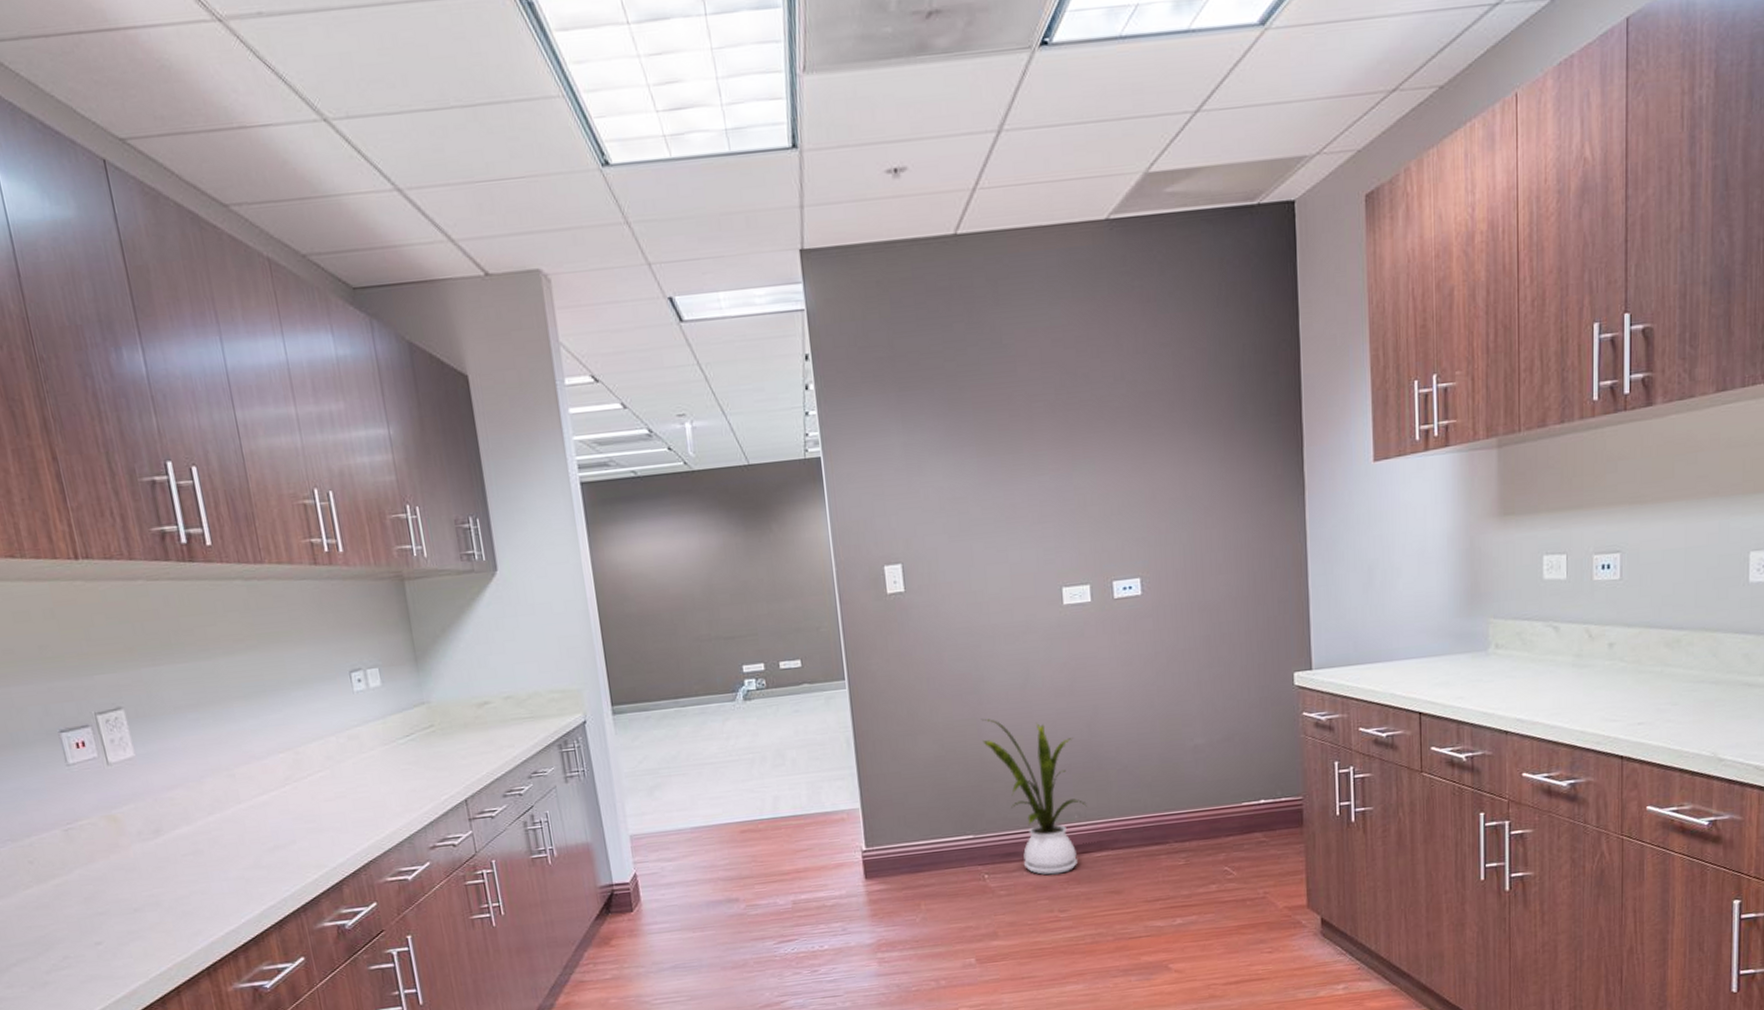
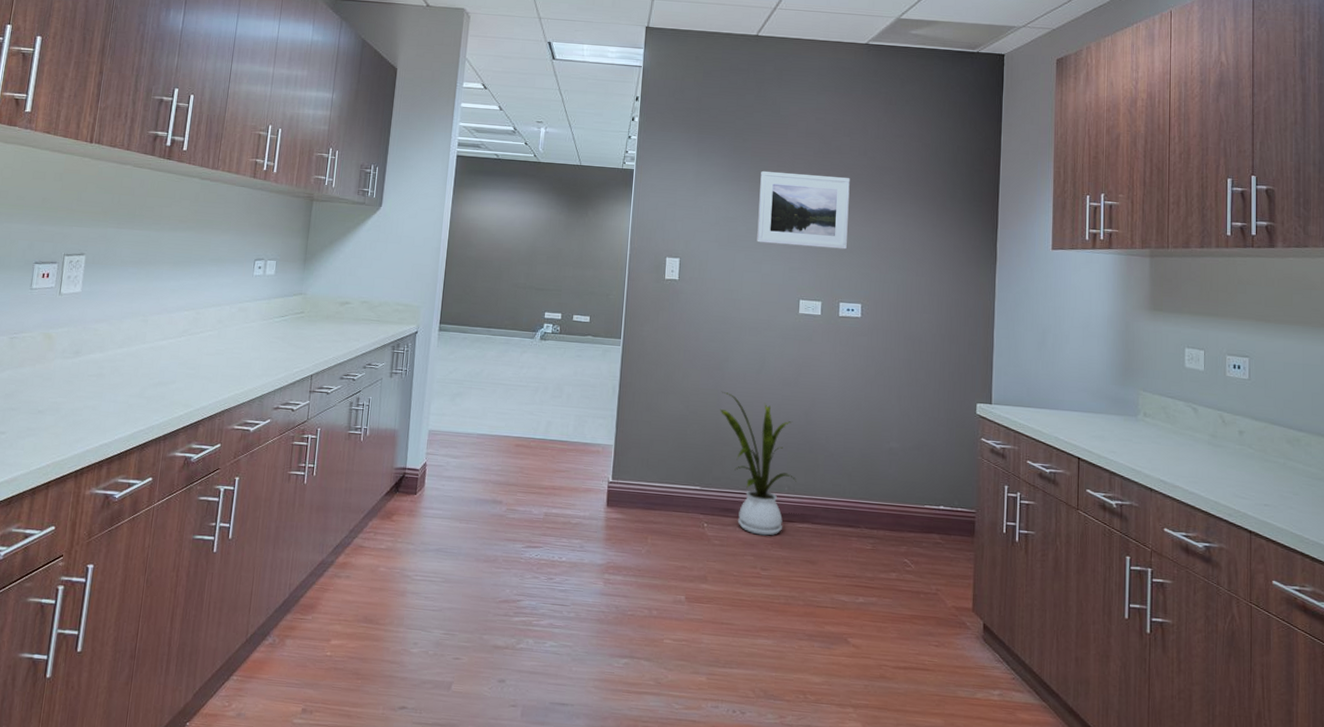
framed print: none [989,415,1113,524] -> present [757,170,850,250]

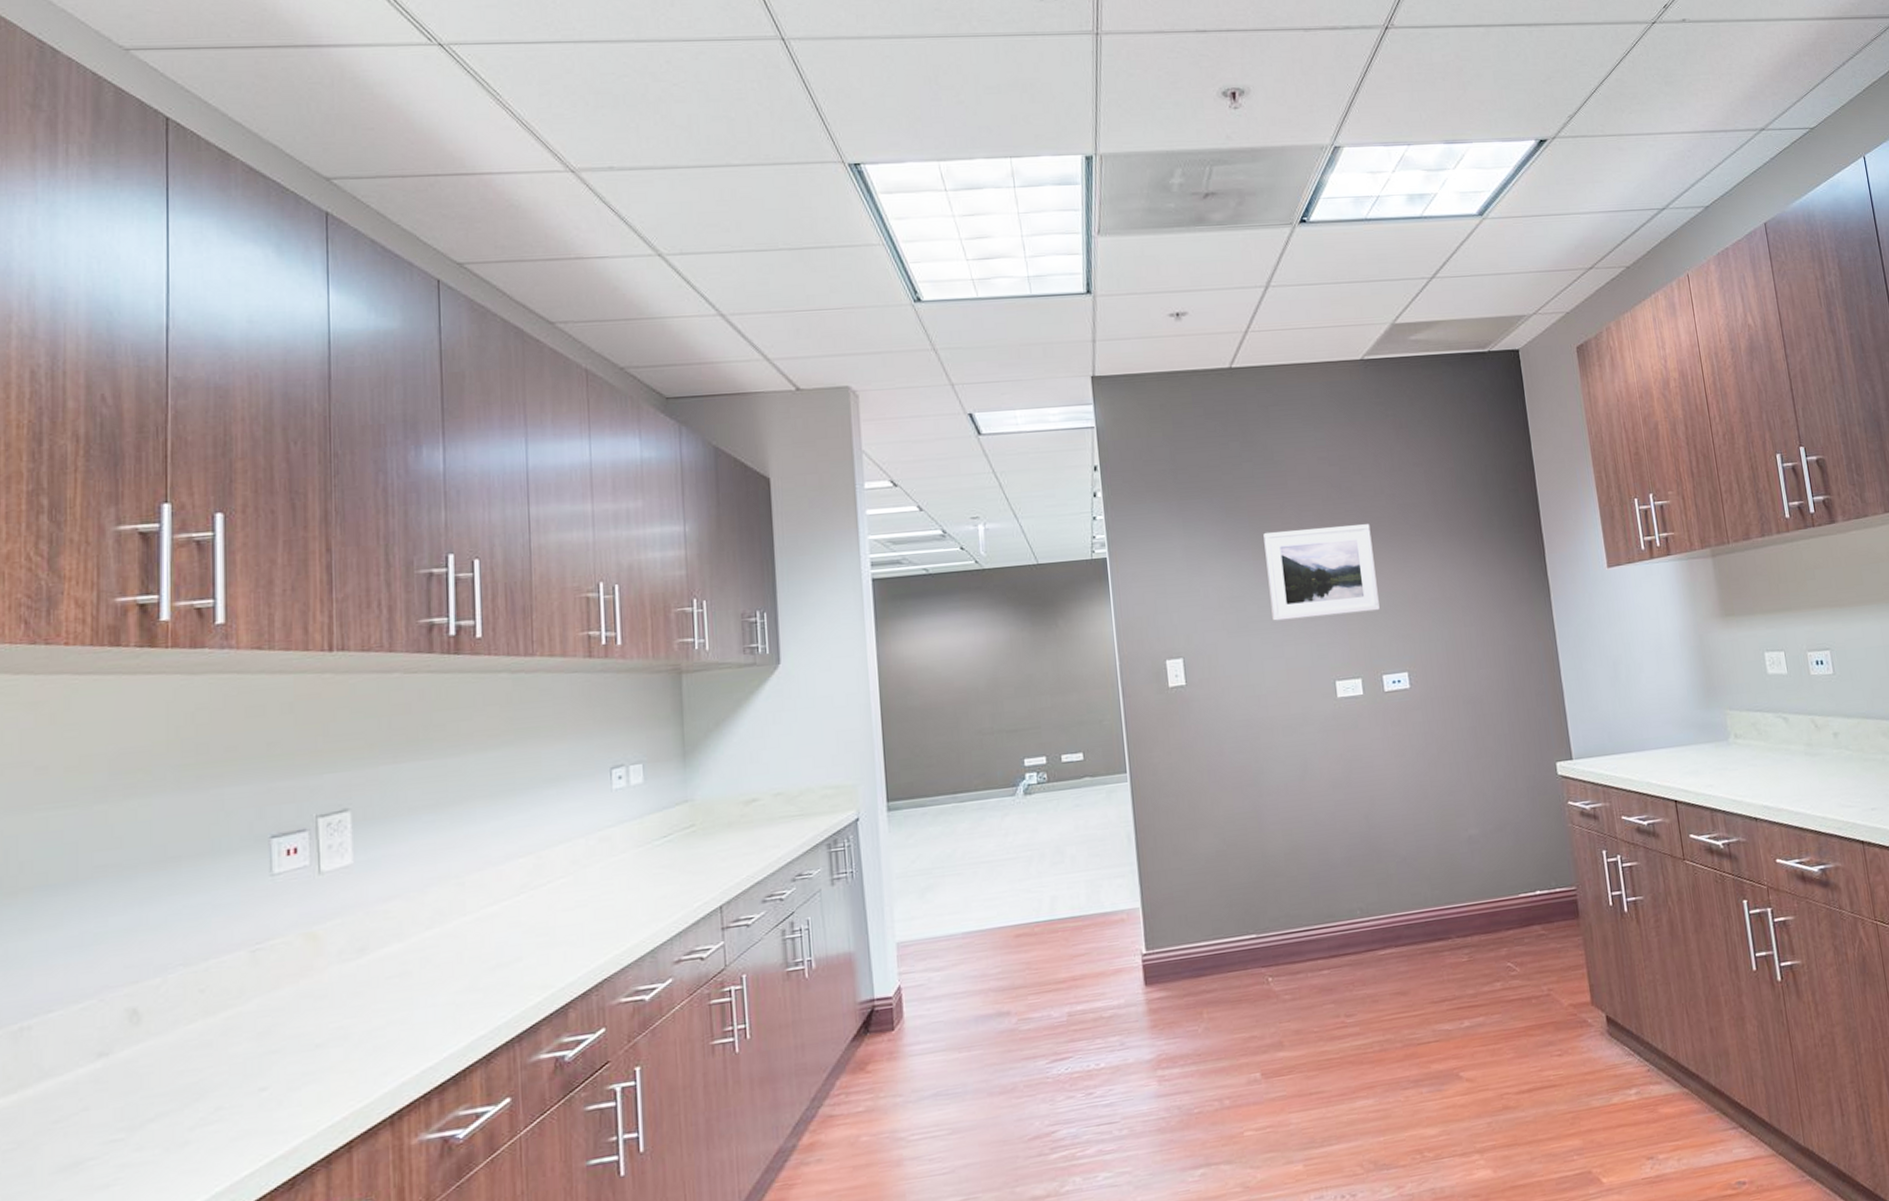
house plant: present [720,391,796,536] -> none [1262,811,1369,976]

